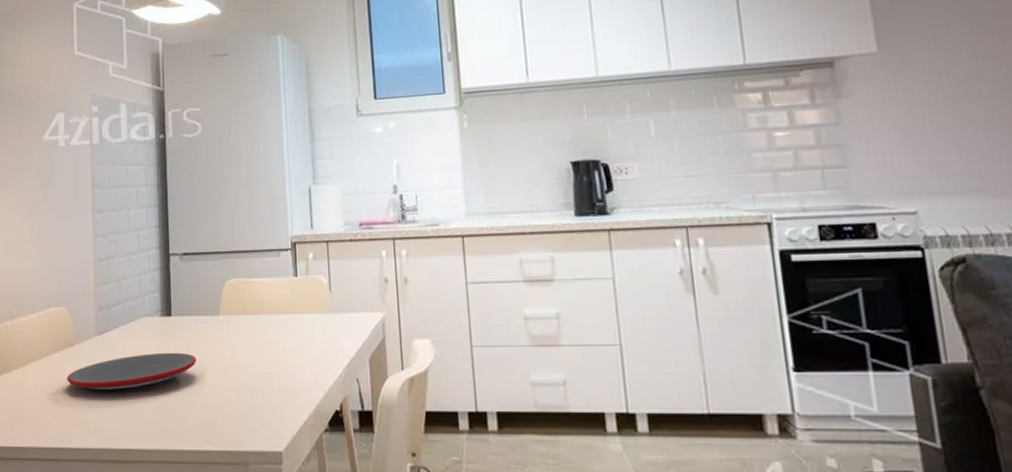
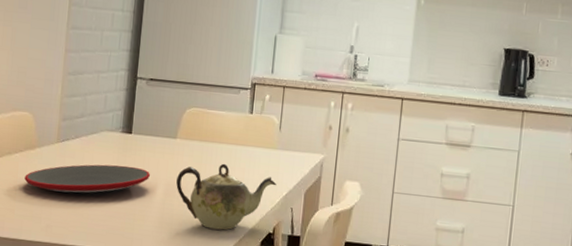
teapot: none [225,336,336,413] -> present [176,163,277,230]

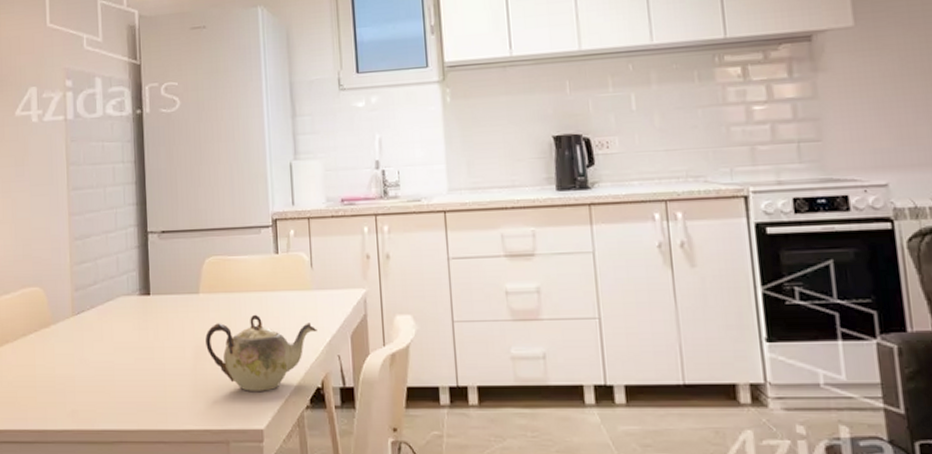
plate: present [24,164,151,193] -> none [43,331,177,371]

